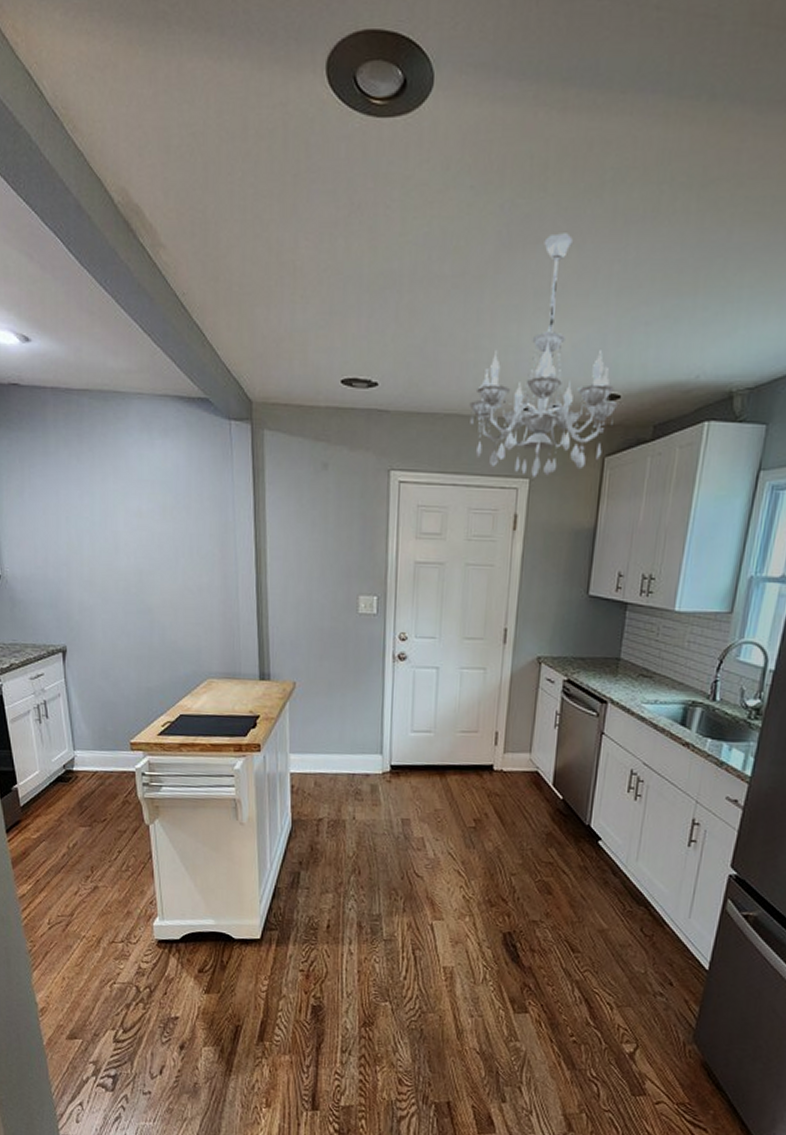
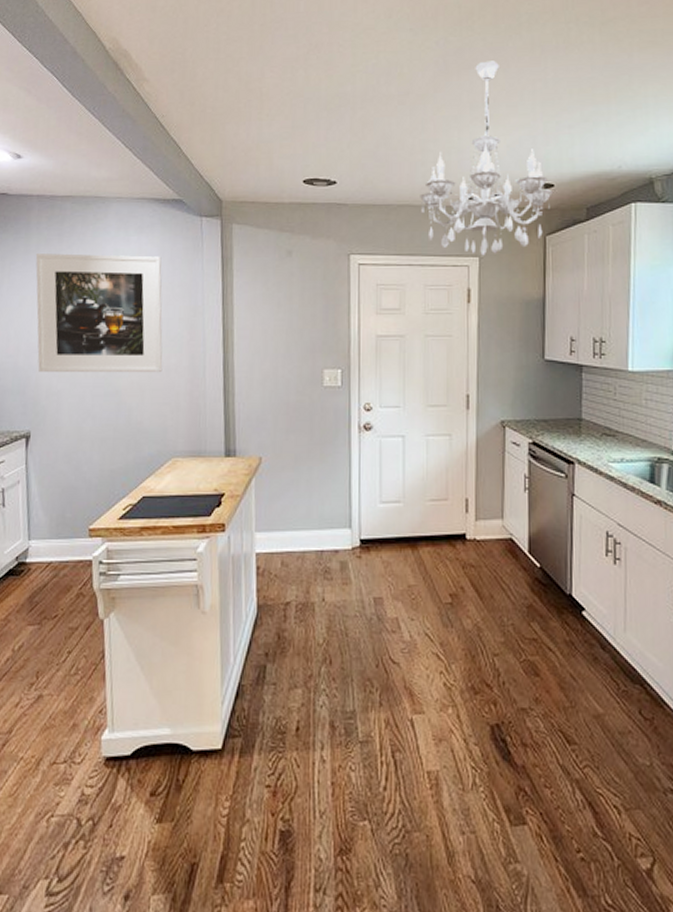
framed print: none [55,456,195,592] -> present [35,253,163,373]

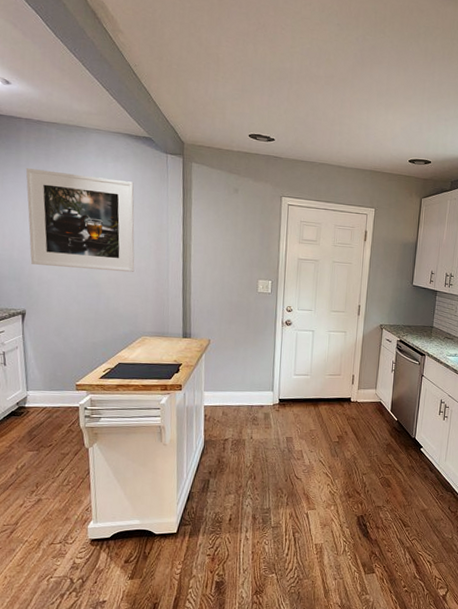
chandelier: present [420,60,553,256] -> none [336,59,430,208]

